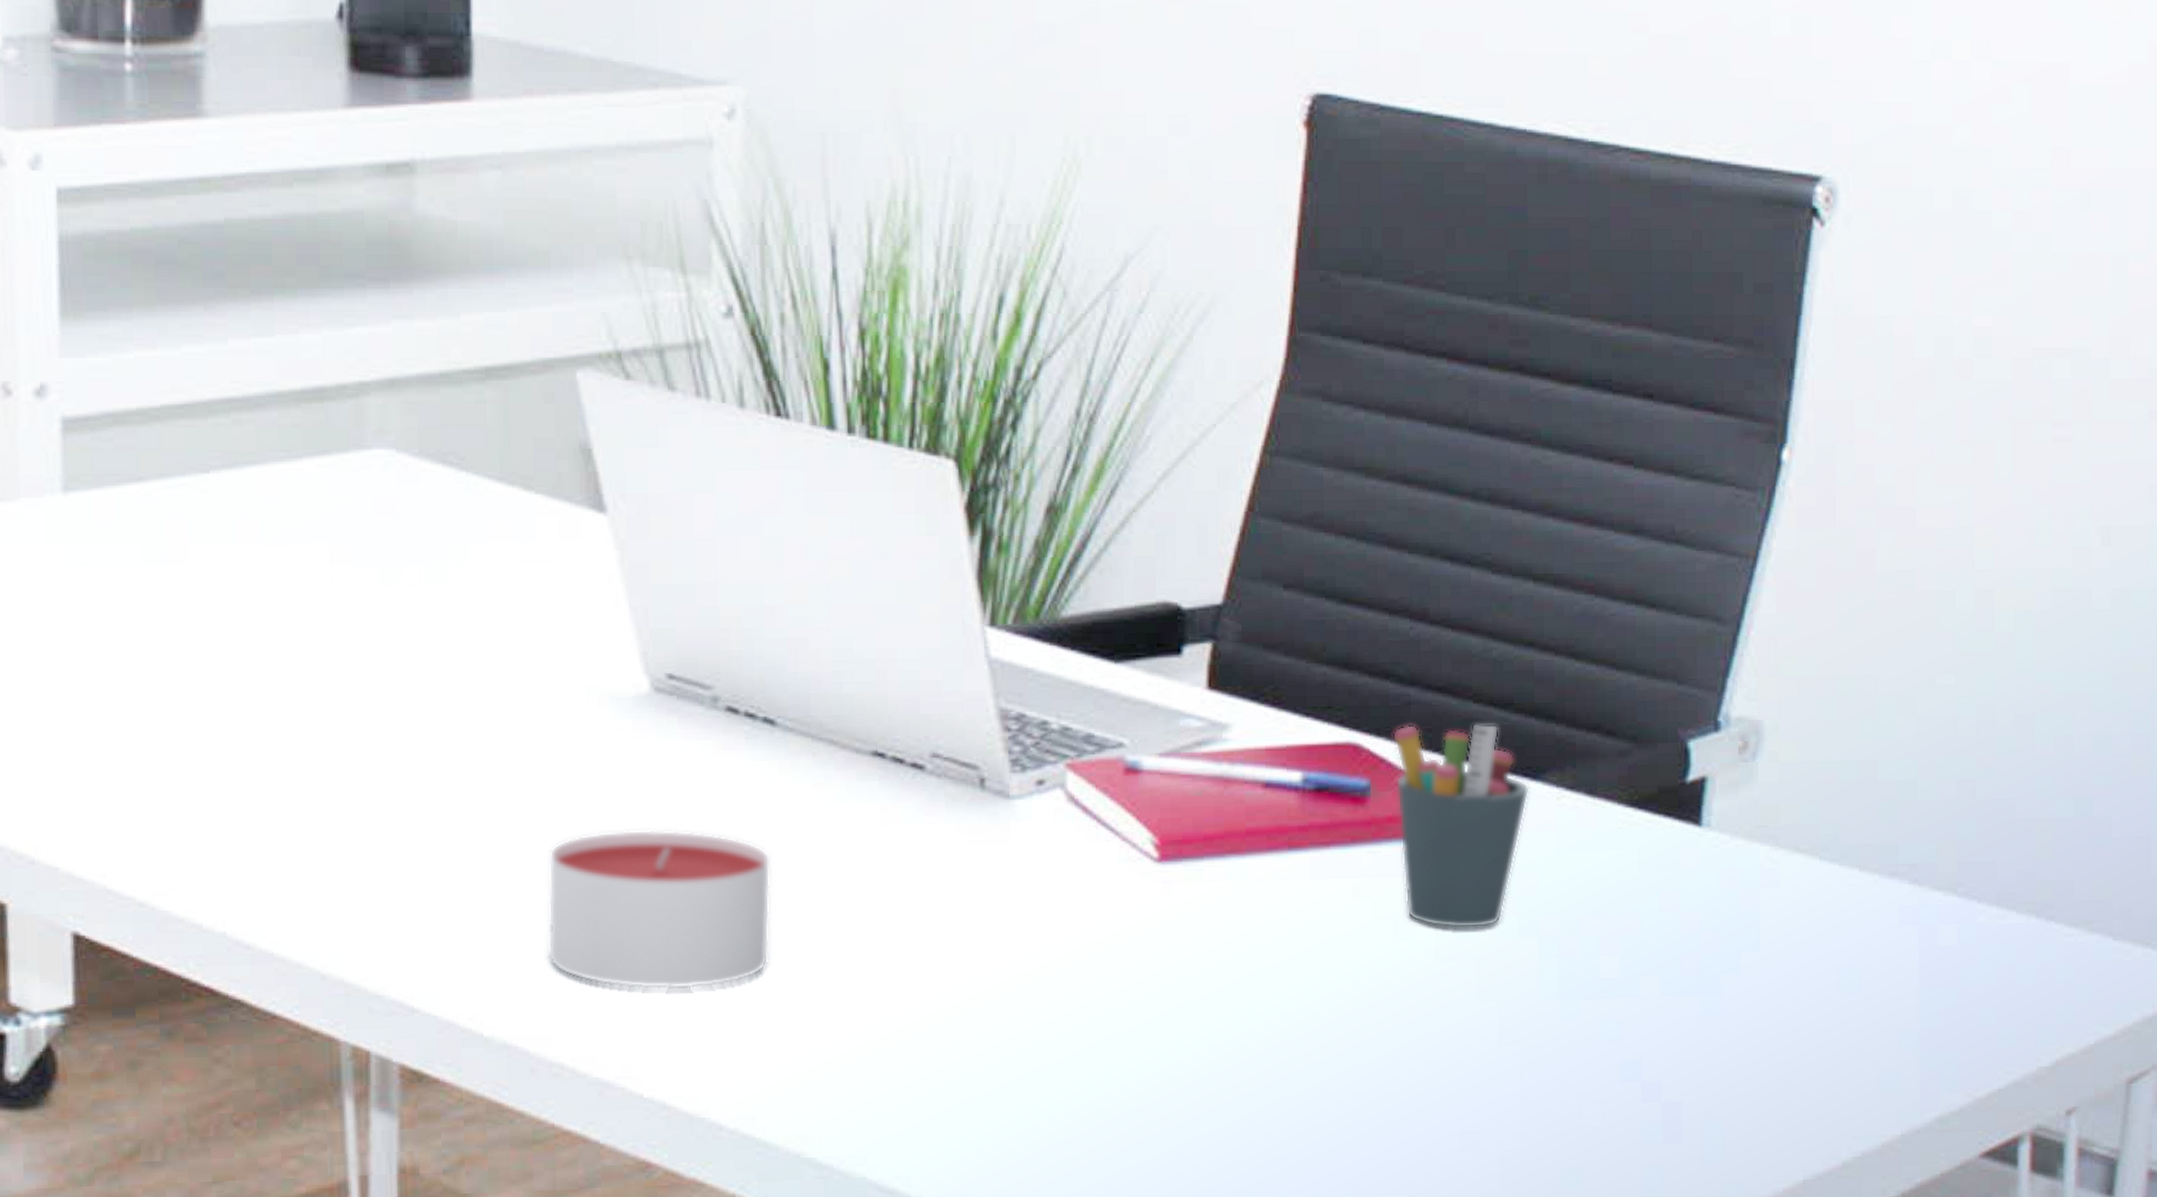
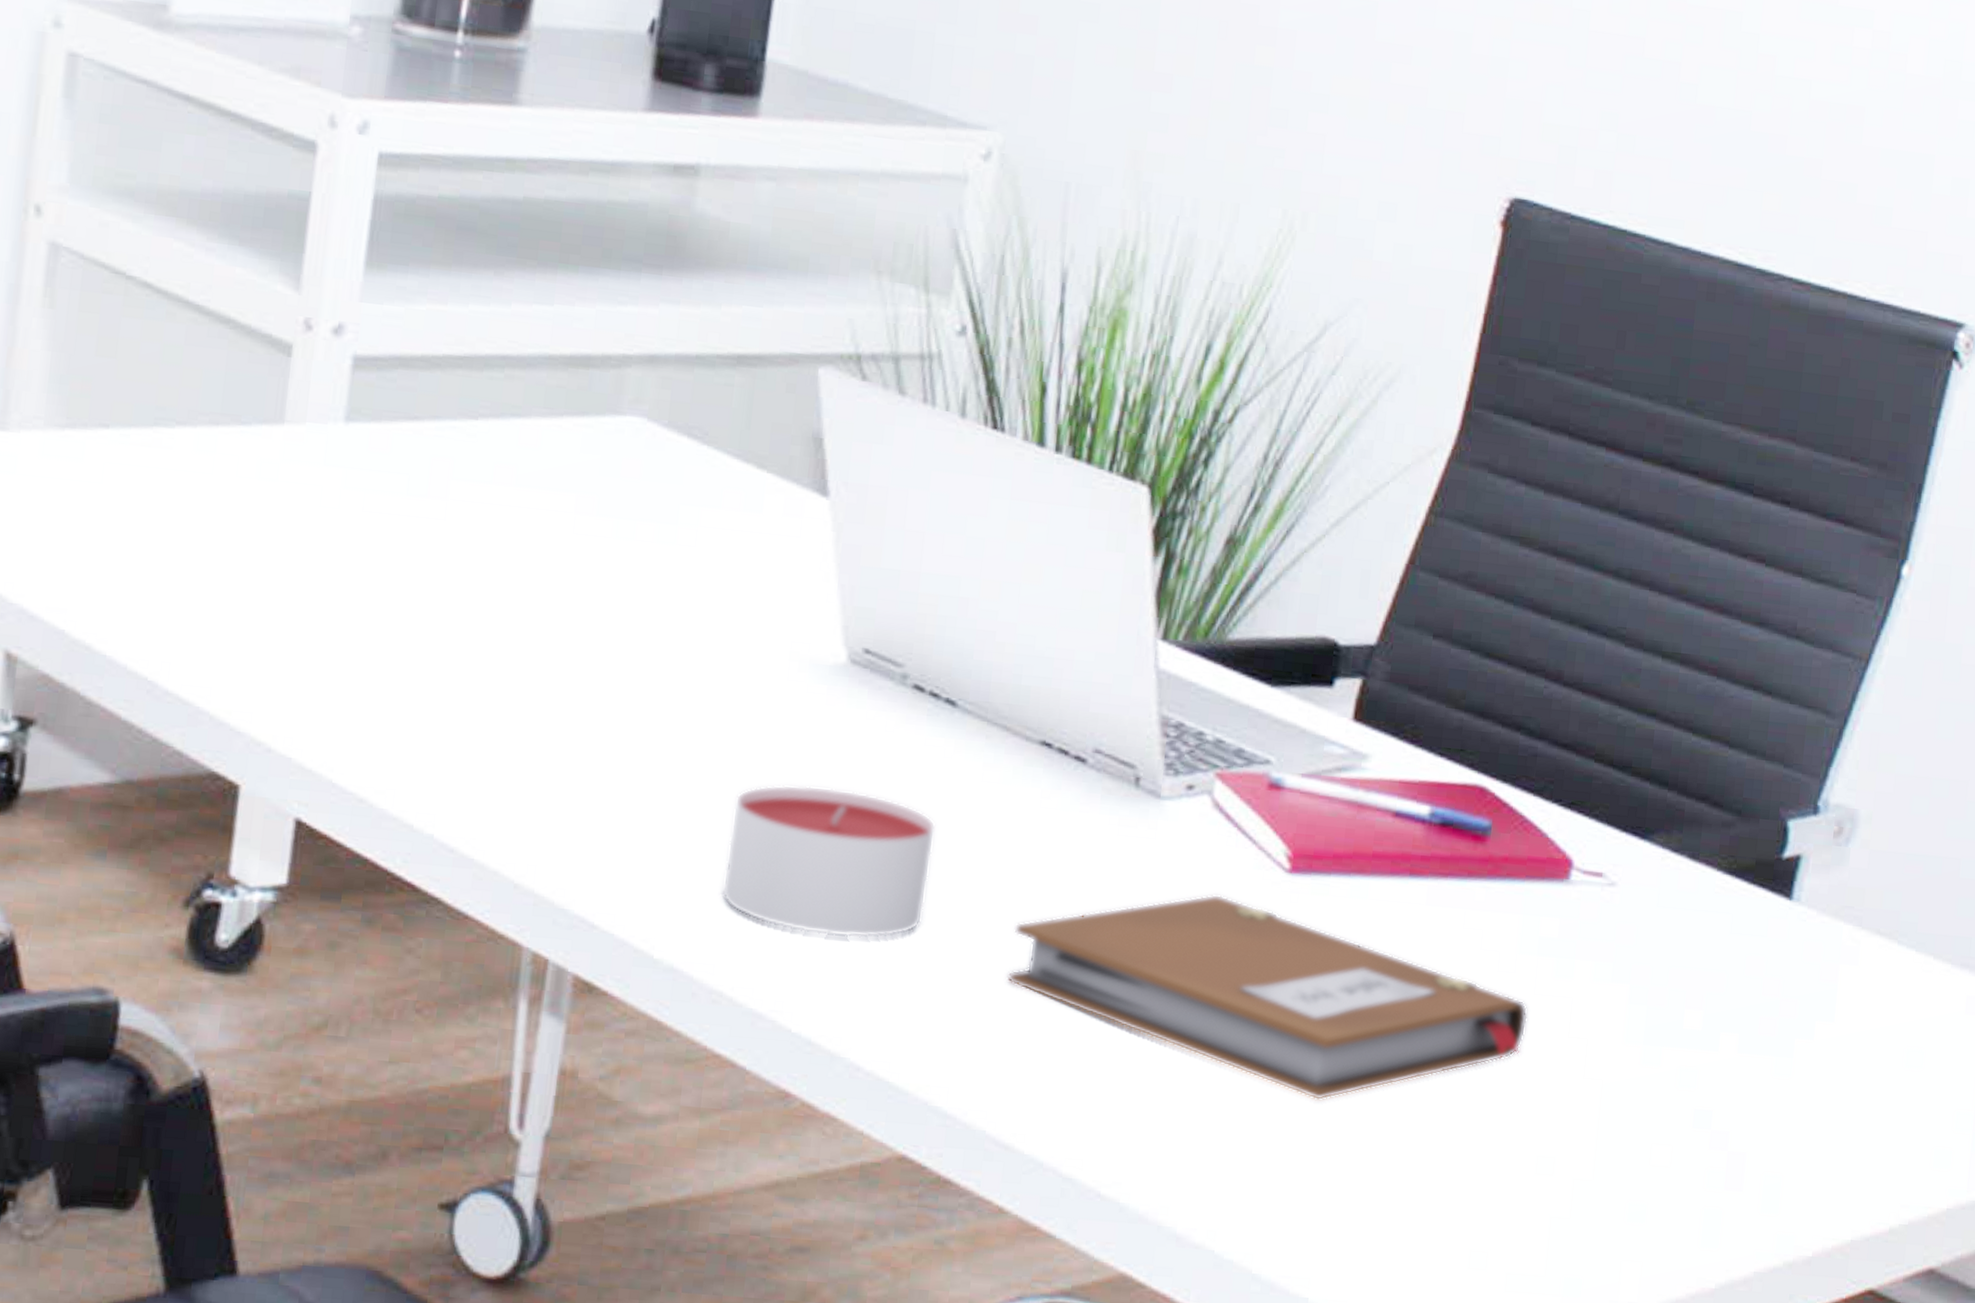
notebook: none [868,894,1434,1102] -> present [1007,894,1528,1101]
pen holder: present [1392,724,1530,929] -> none [1511,774,1638,970]

